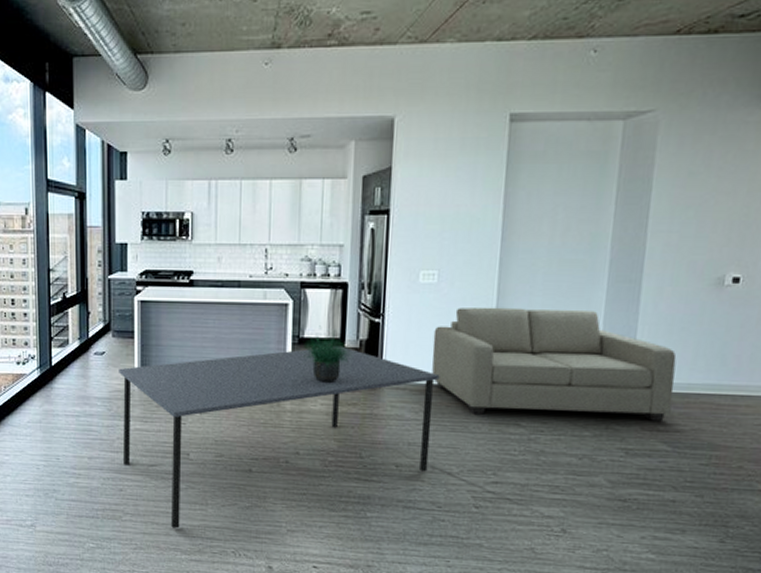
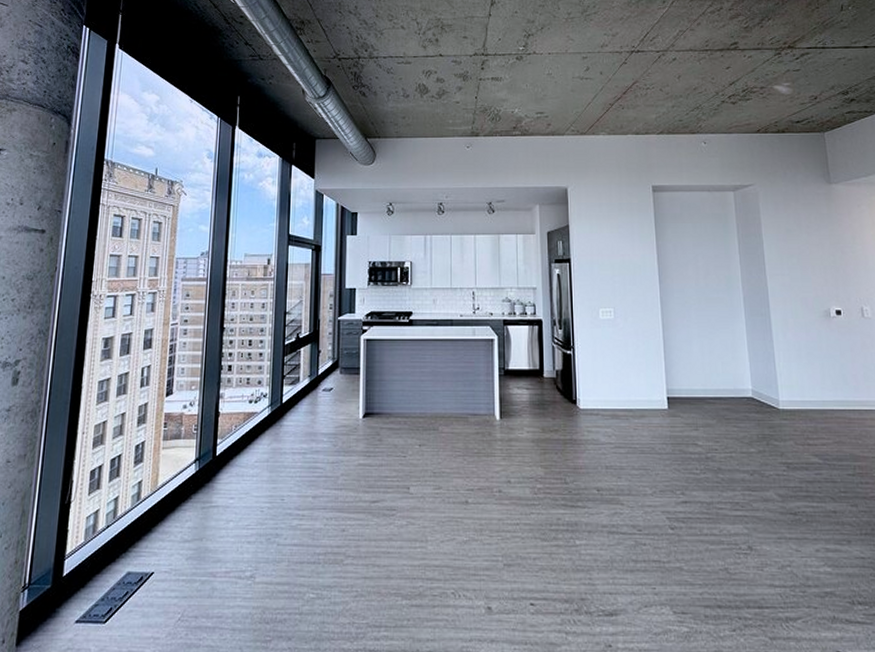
dining table: present [119,345,440,529] -> none [345,376,626,570]
potted plant: present [298,325,353,383] -> none [504,358,551,411]
sofa: present [432,307,677,421] -> none [616,338,815,436]

